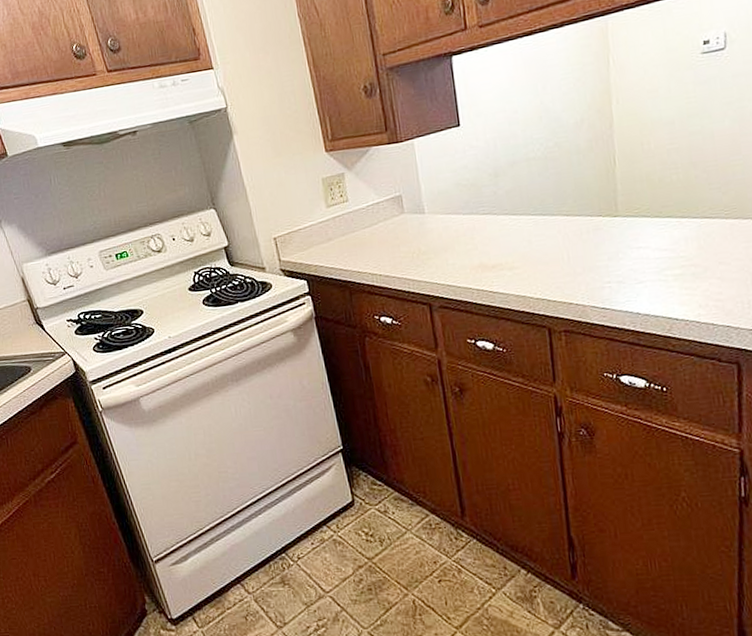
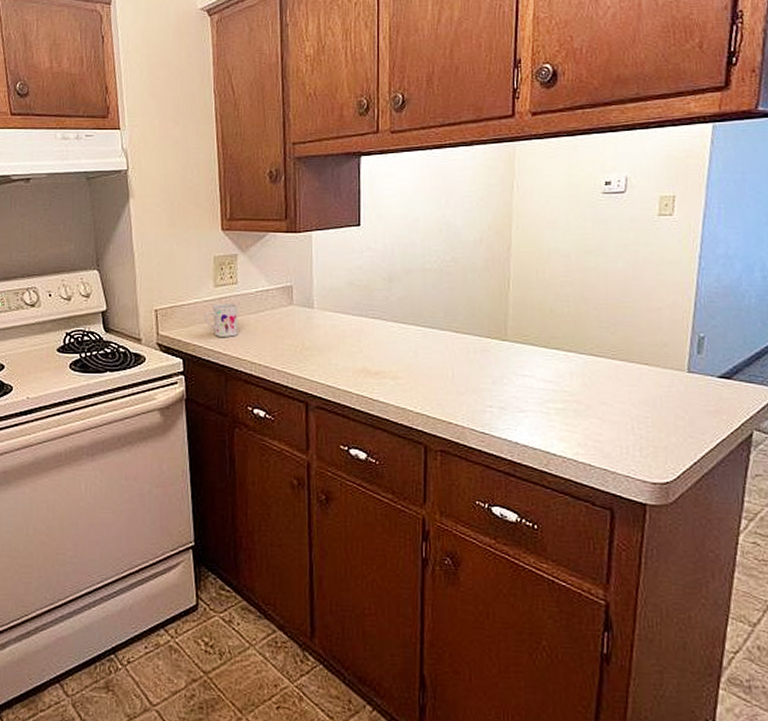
mug: none [321,220,356,255] -> present [204,302,238,337]

